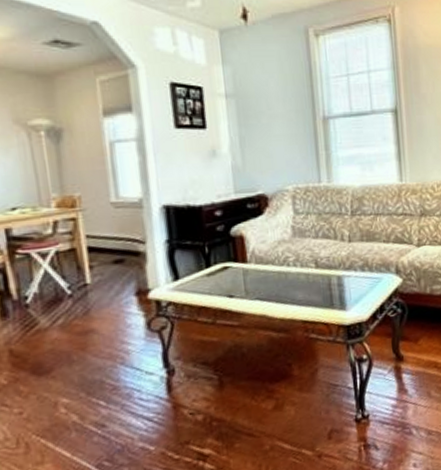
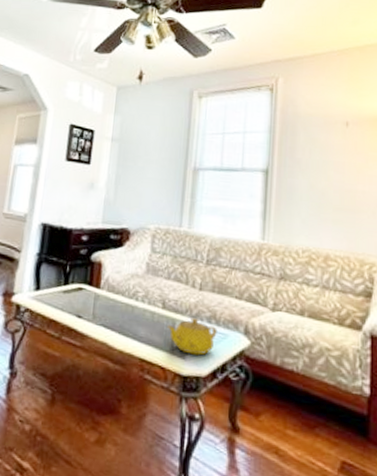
teapot: none [323,269,372,305] -> present [167,318,217,356]

